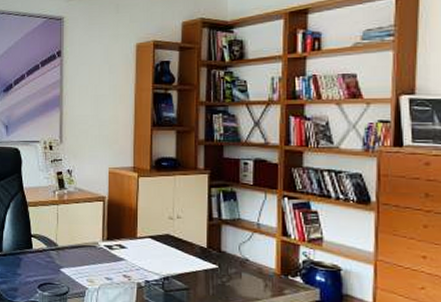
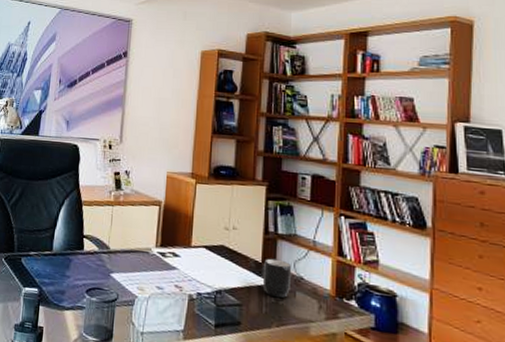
mug: none [207,243,237,279] -> present [261,258,292,298]

